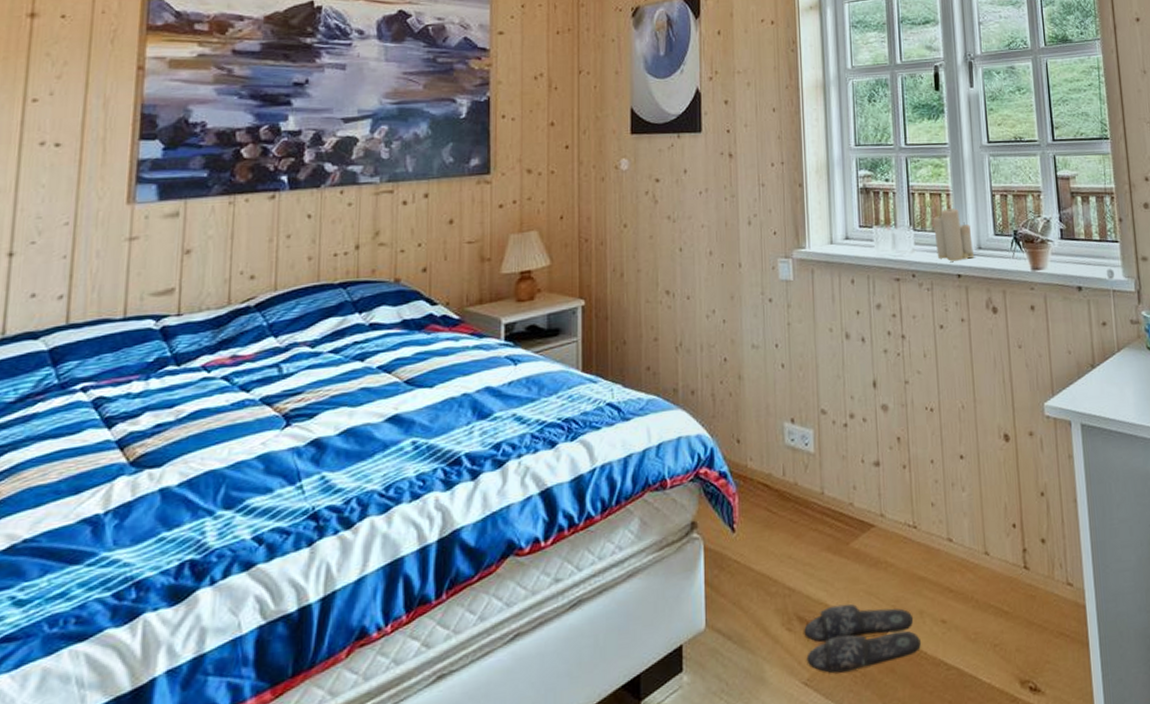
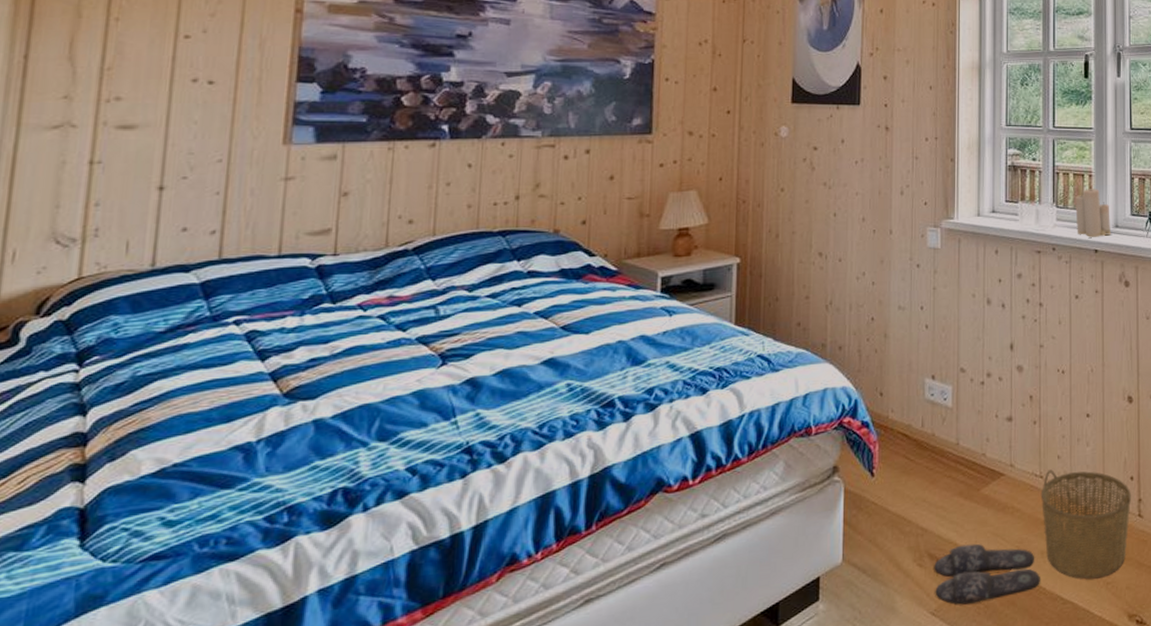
basket: none [915,518,1015,642] -> present [1040,469,1131,580]

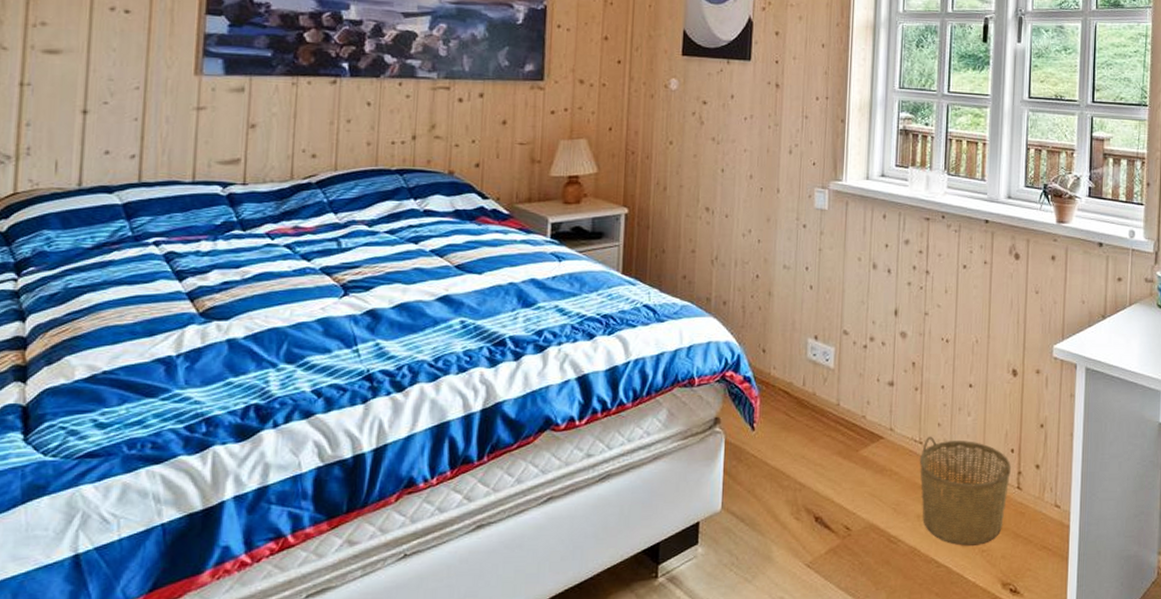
slippers: present [934,543,1040,605] -> none [810,502,915,560]
candle: present [1075,186,1112,238] -> none [967,155,1004,208]

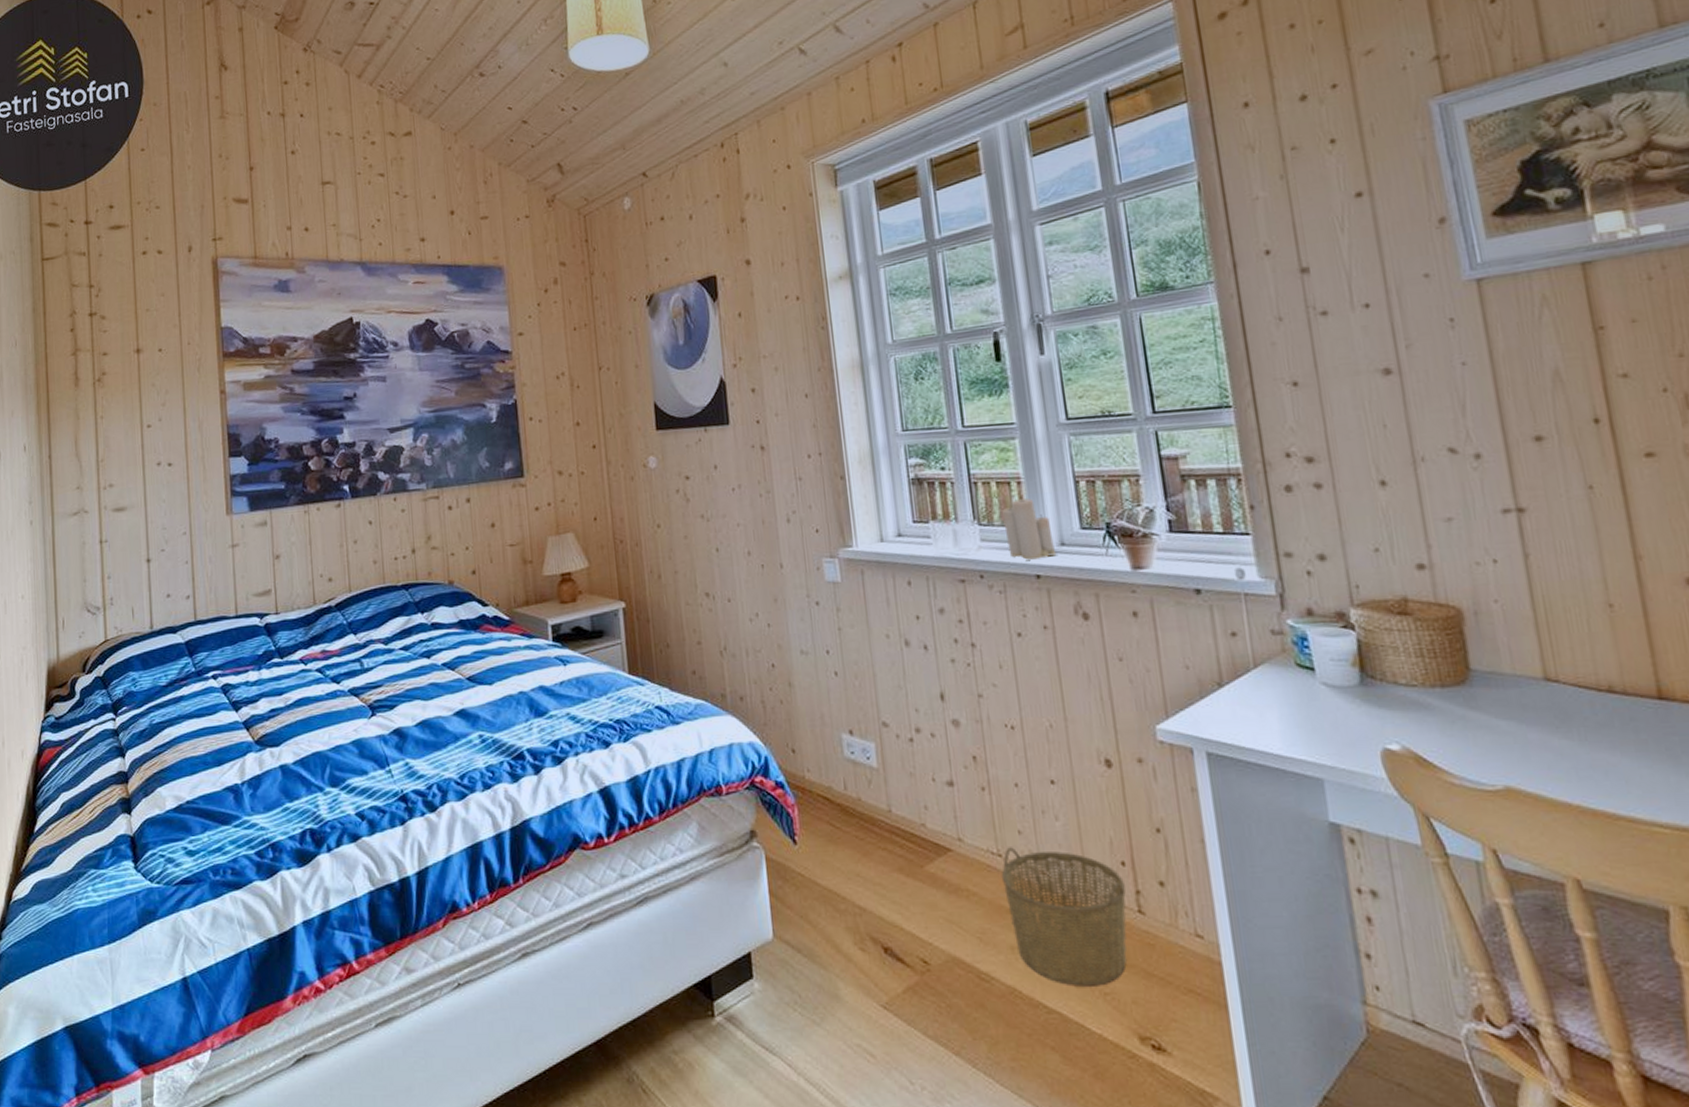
candle: none [967,155,1004,208] -> present [1002,496,1057,560]

